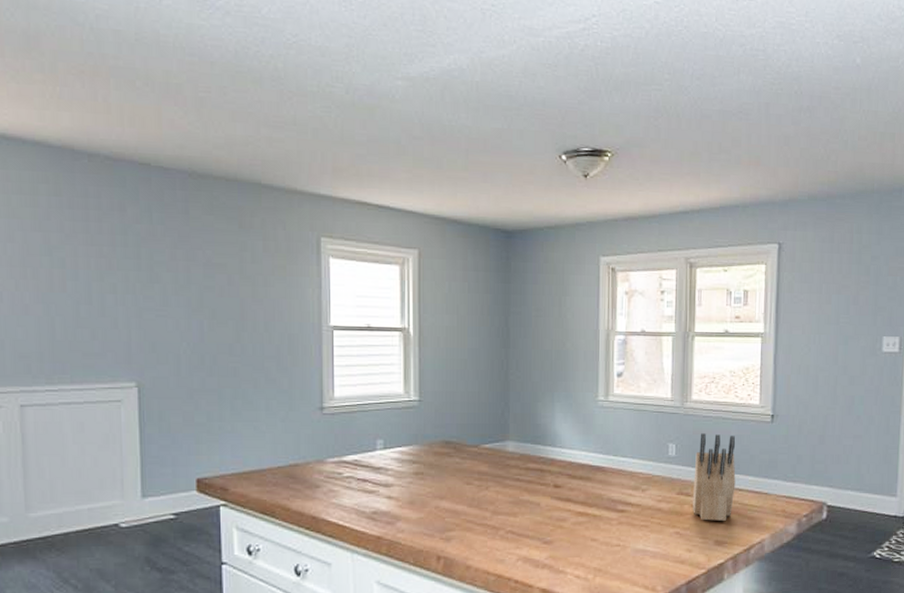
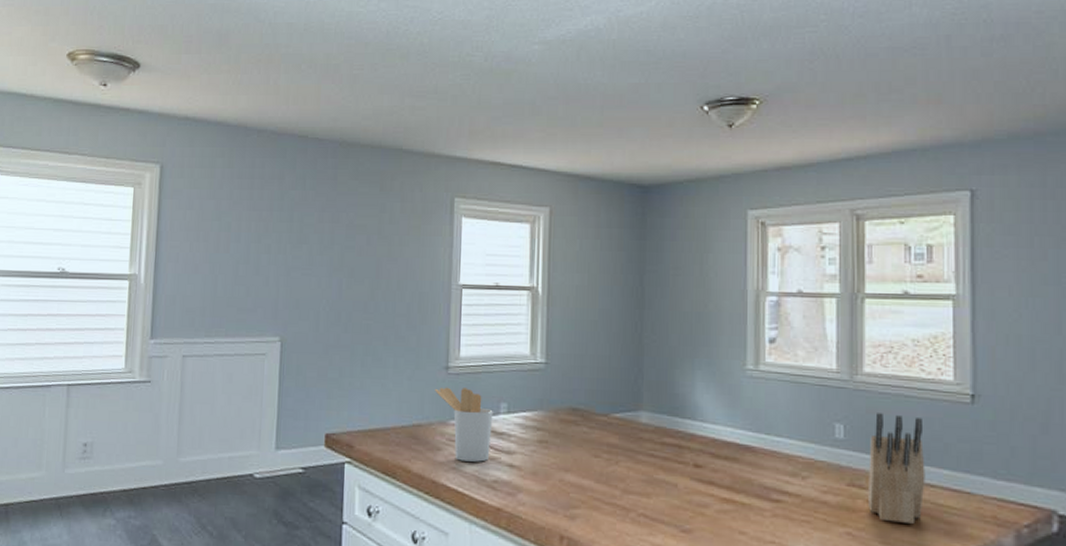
utensil holder: none [310,427,370,496] -> present [435,387,493,462]

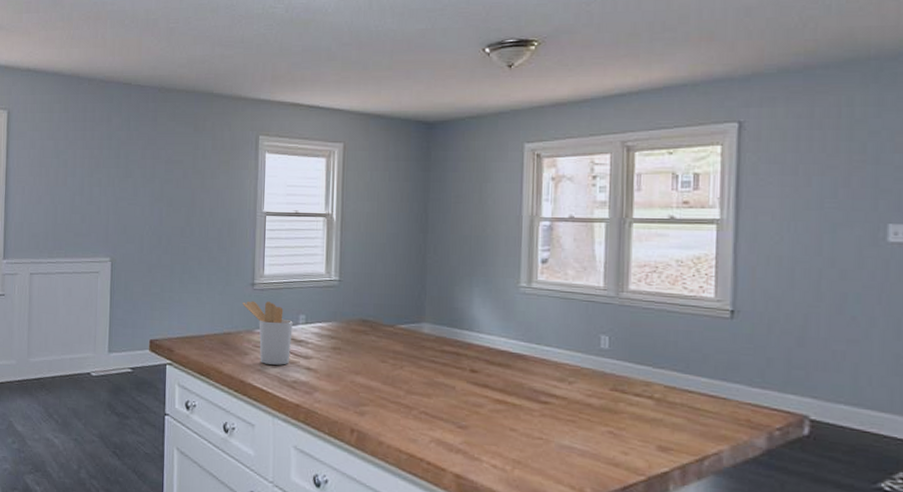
knife block: present [868,413,925,524] -> none [629,326,684,425]

